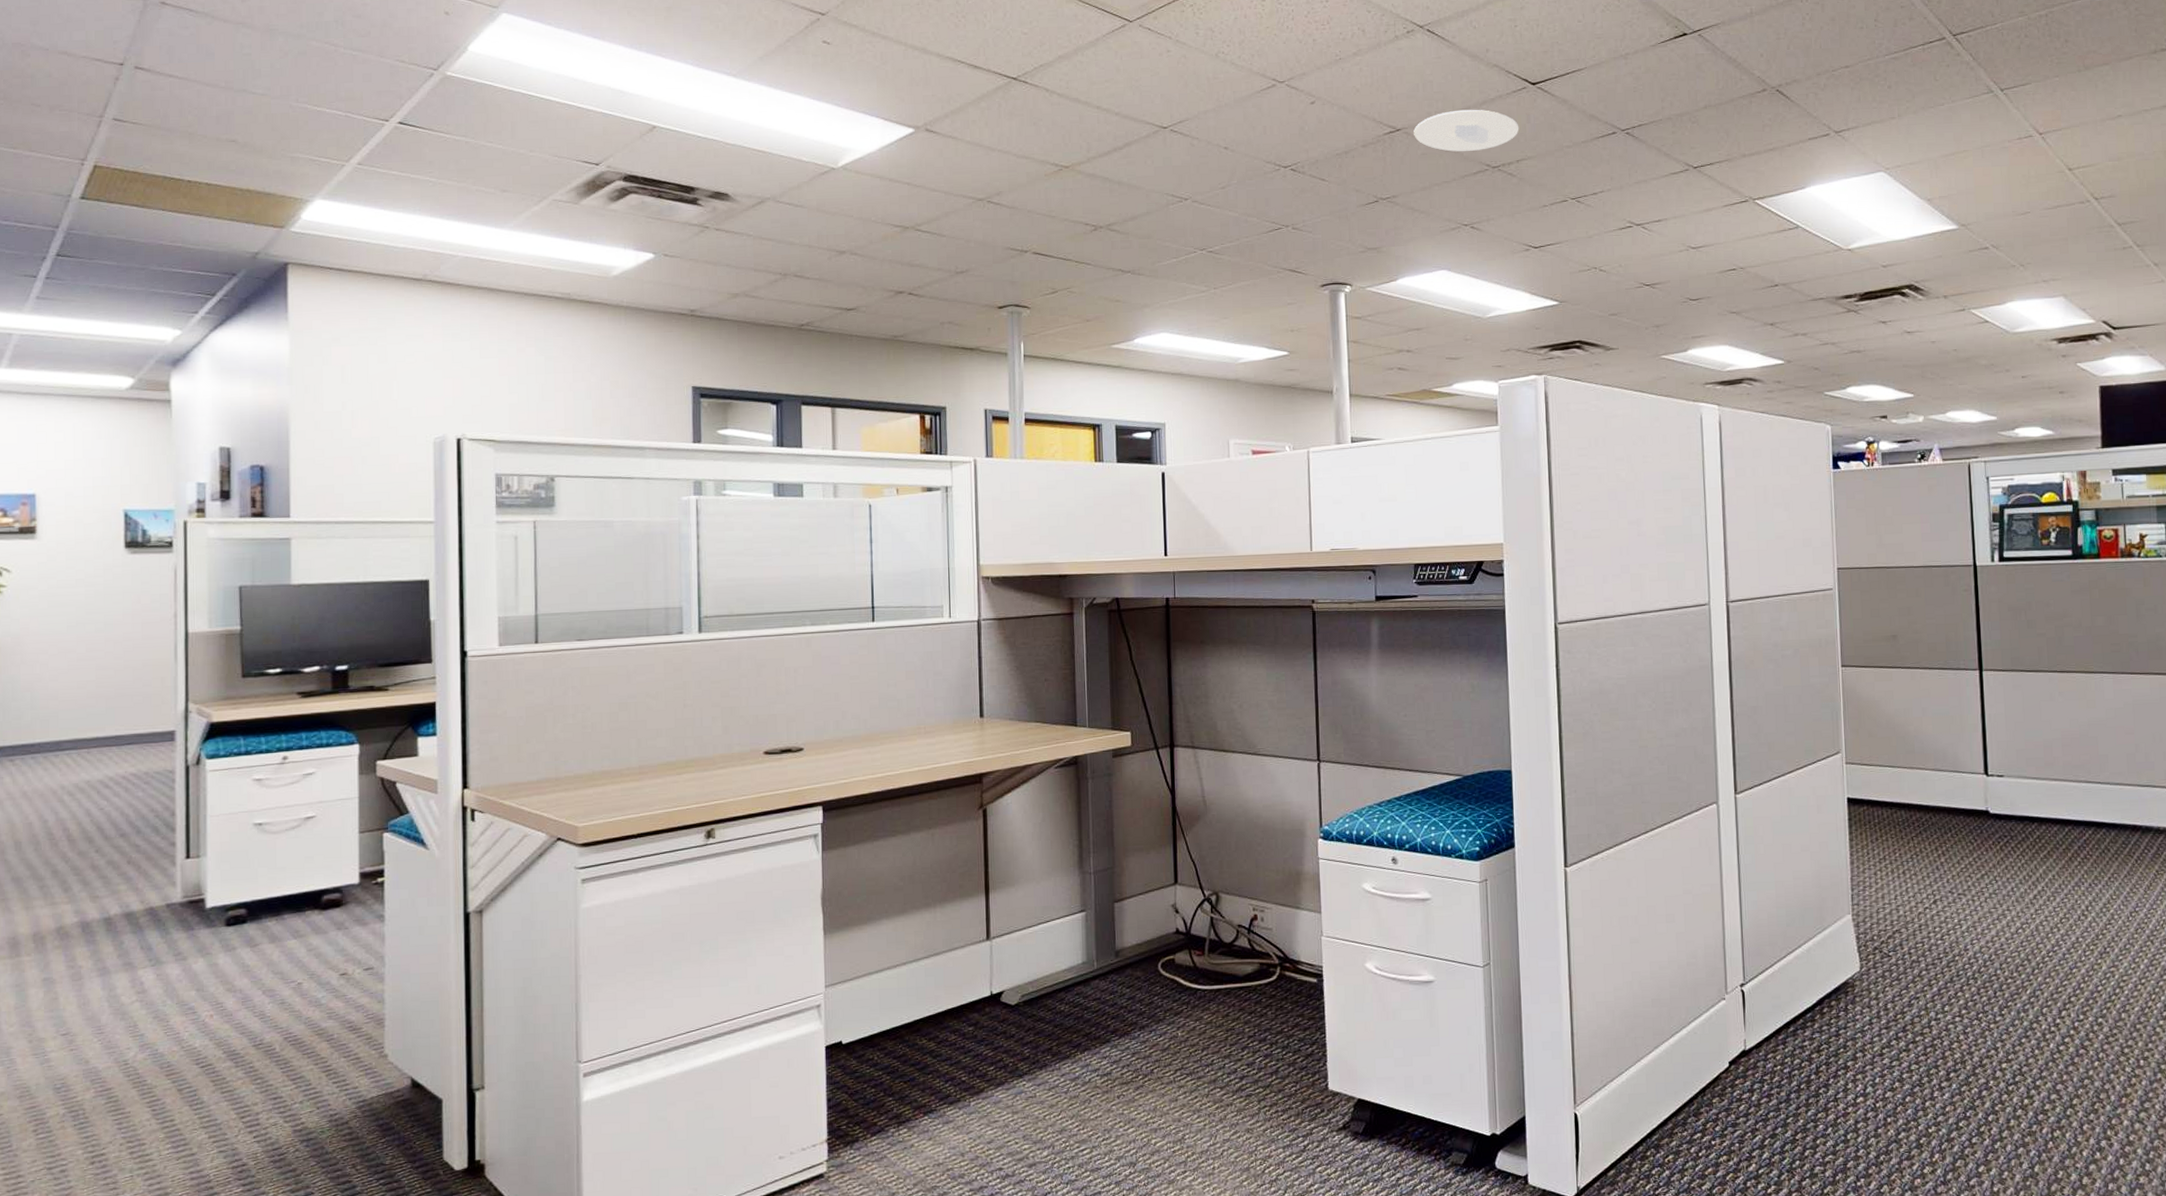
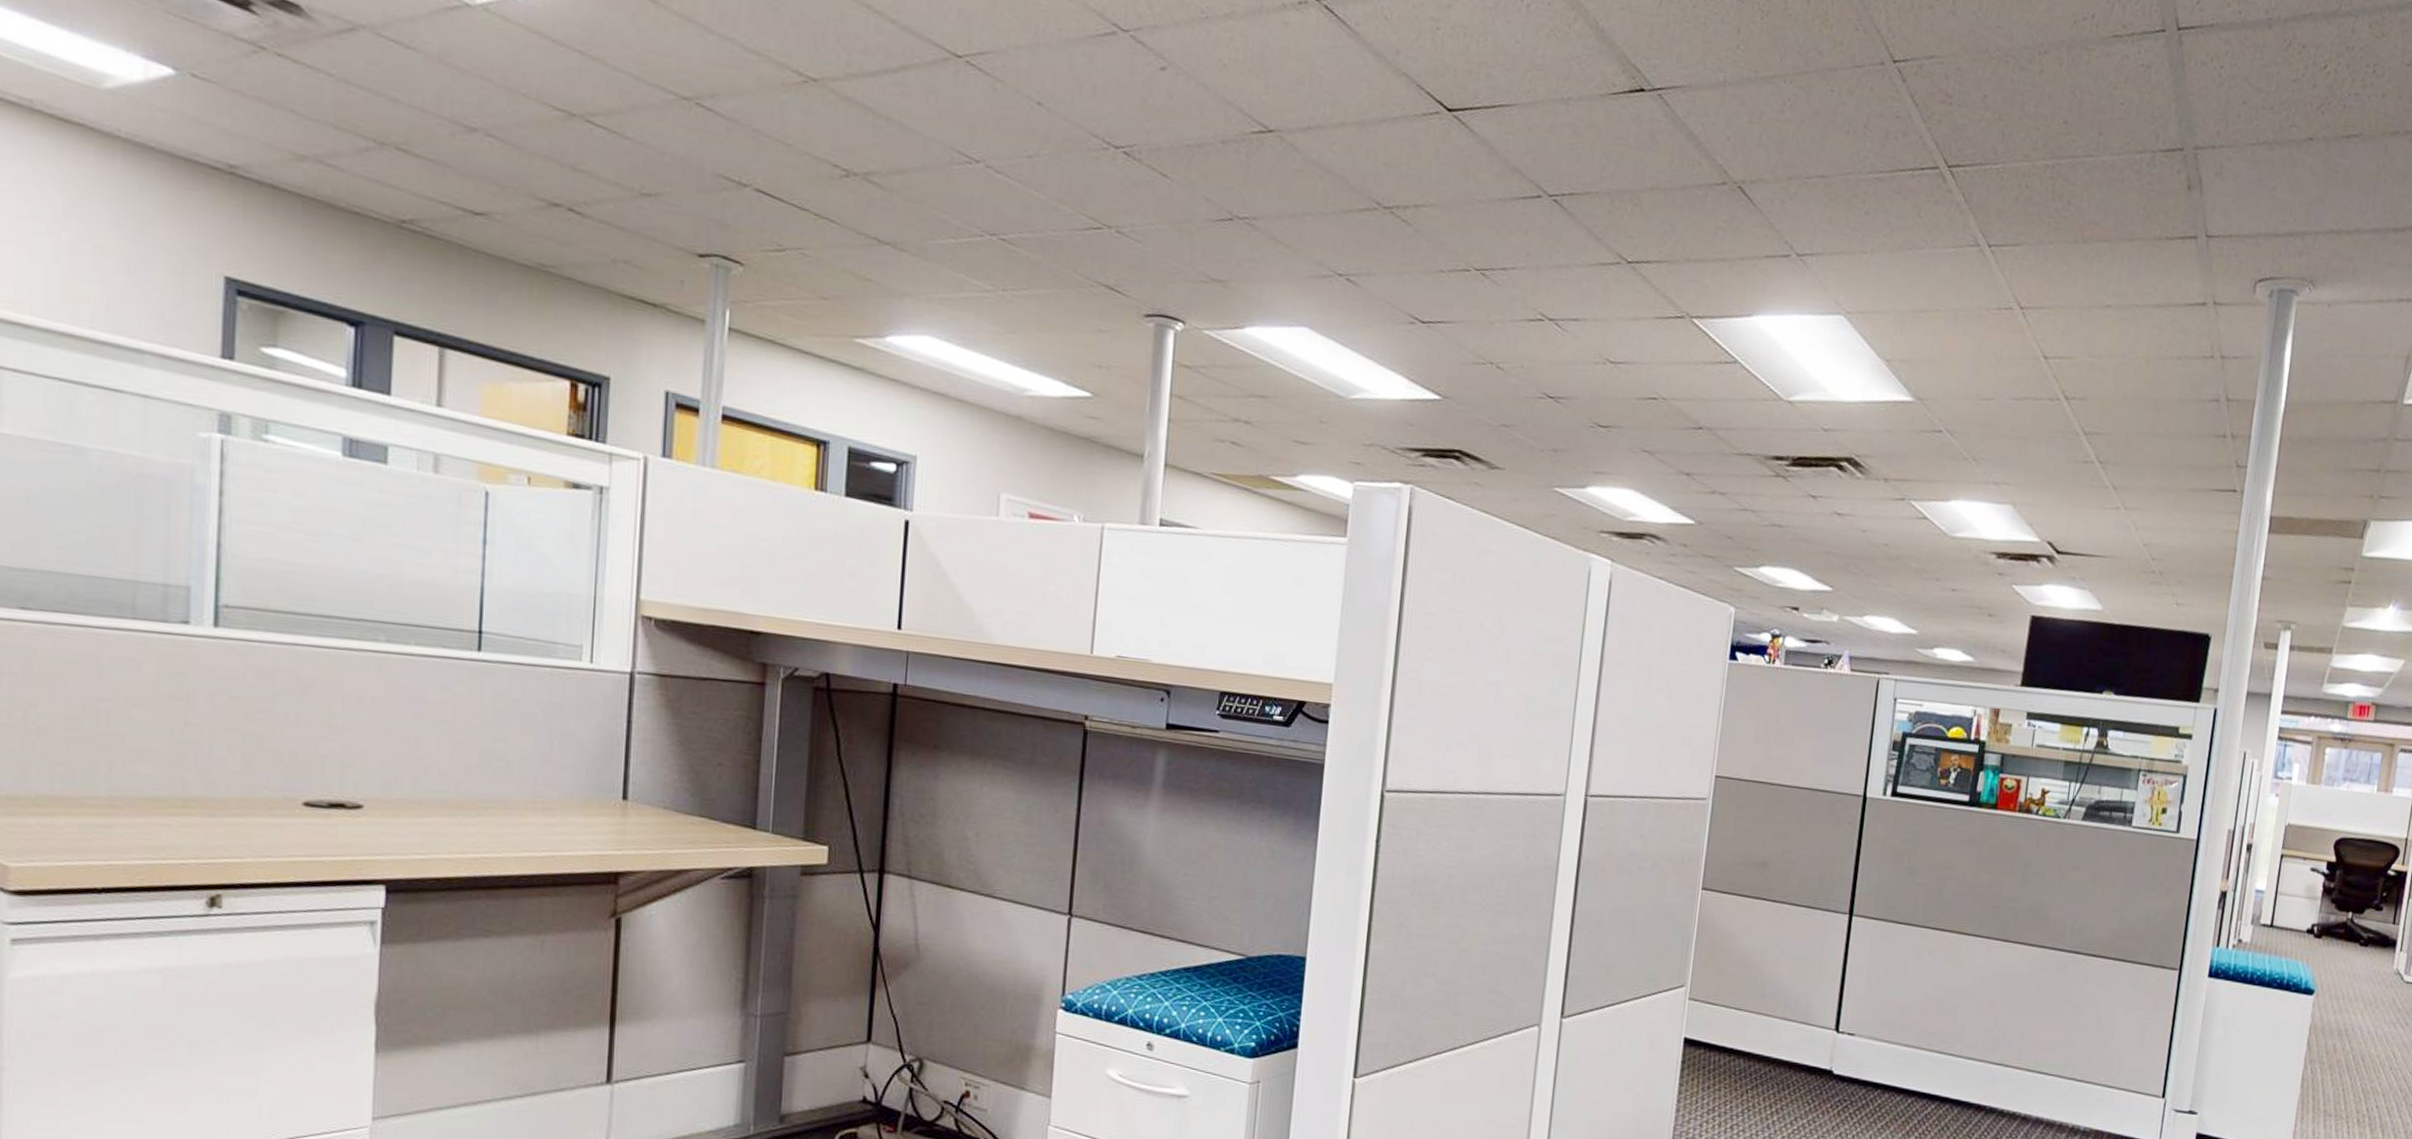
recessed light: present [1414,109,1519,152] -> none [1290,121,1424,183]

